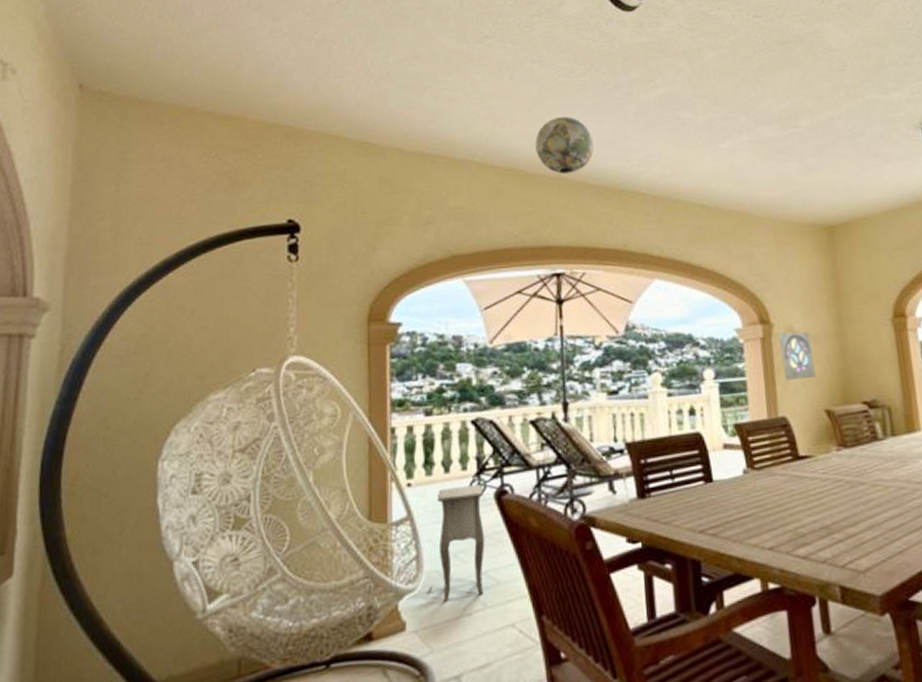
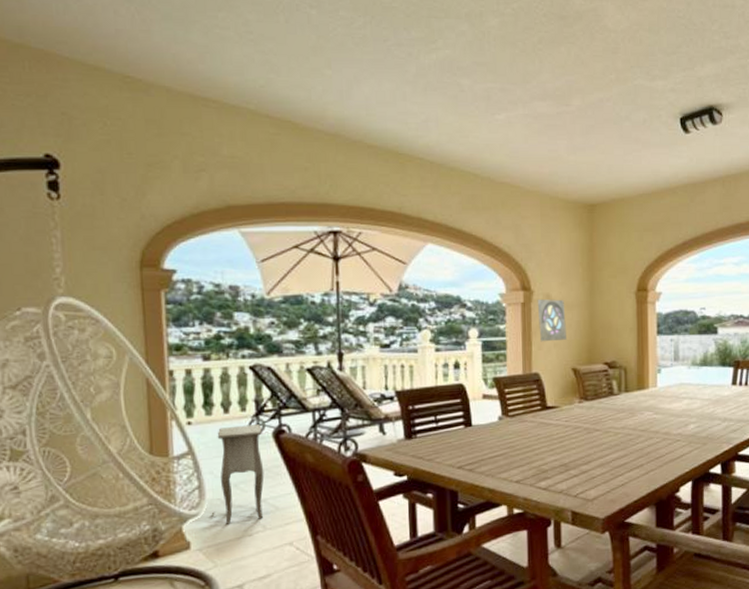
decorative vase: present [535,117,594,174] -> none [313,71,373,132]

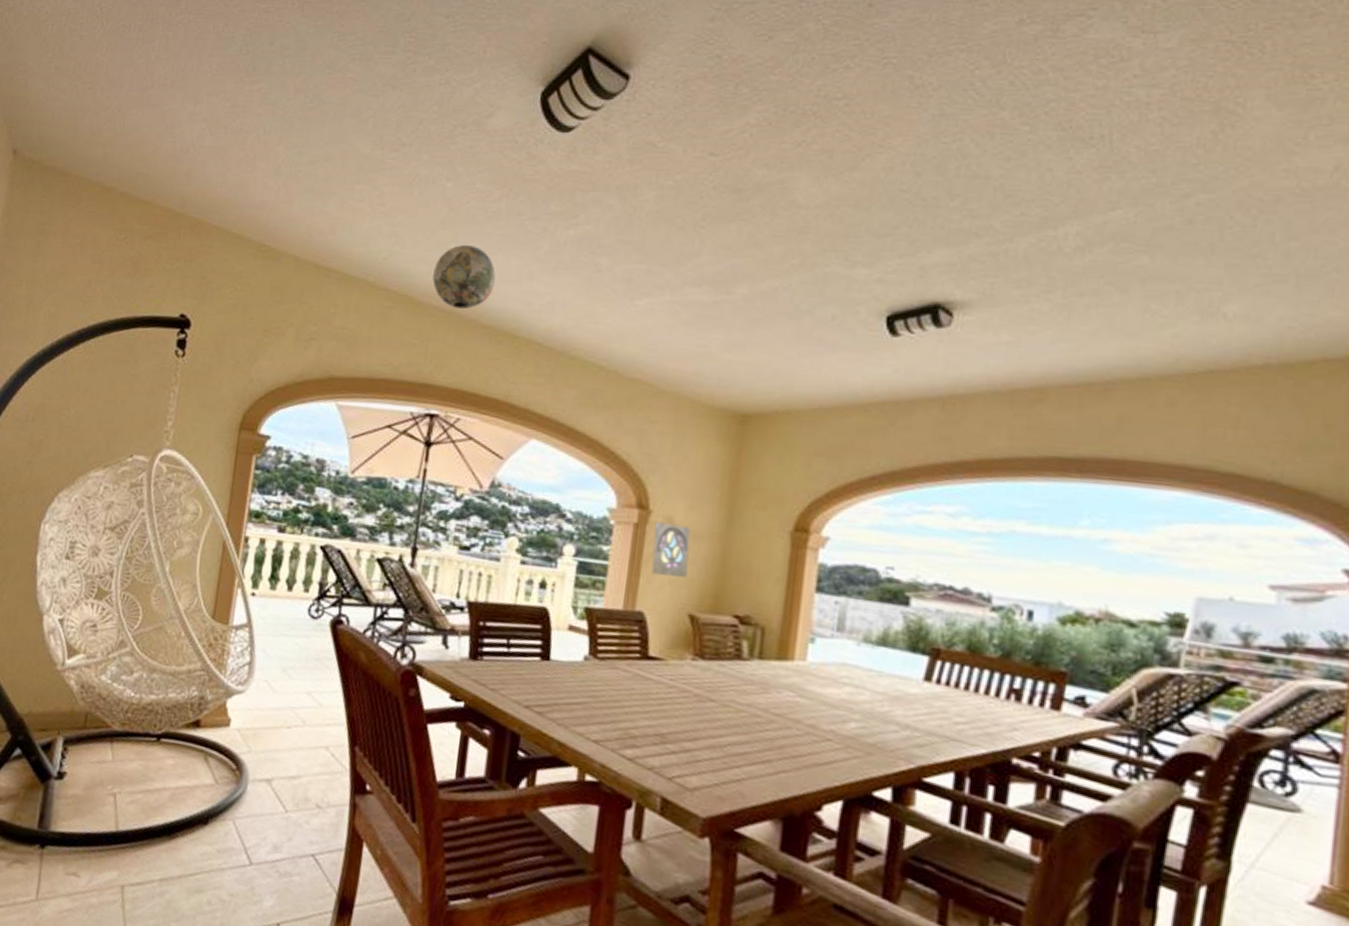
side table: present [210,424,264,524] -> none [254,605,322,713]
decorative vase: none [313,71,373,132] -> present [432,245,496,310]

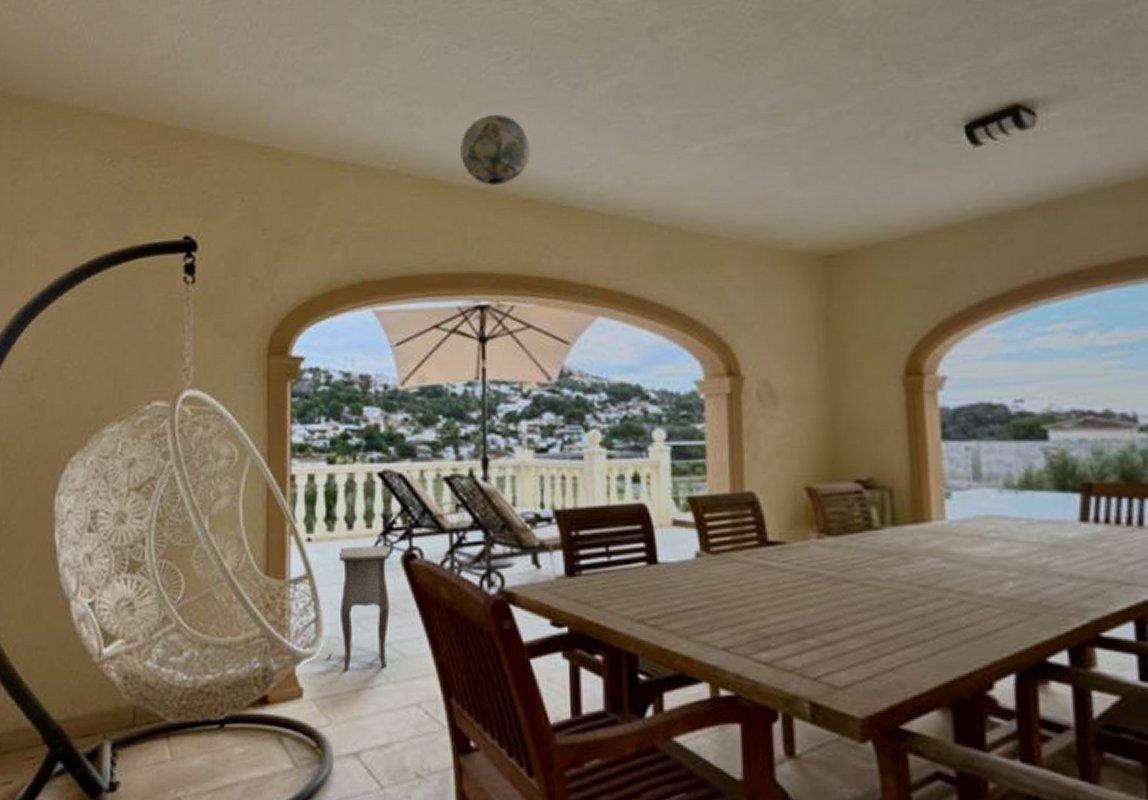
side table: none [254,605,322,713] -> present [326,546,390,671]
wall ornament: present [652,522,690,577] -> none [750,388,795,448]

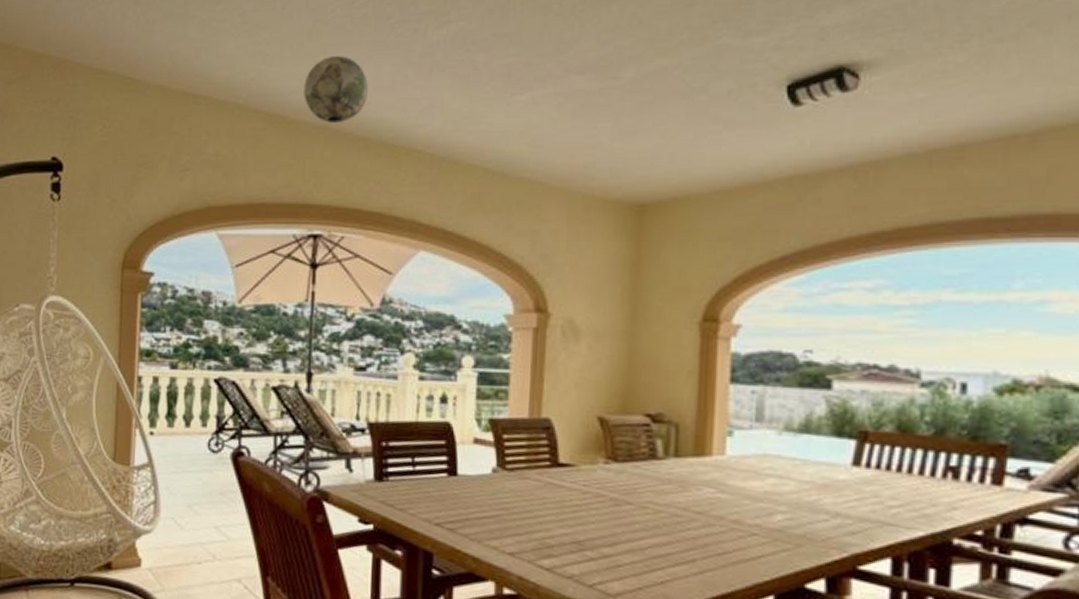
side table: present [326,546,390,671] -> none [162,441,222,547]

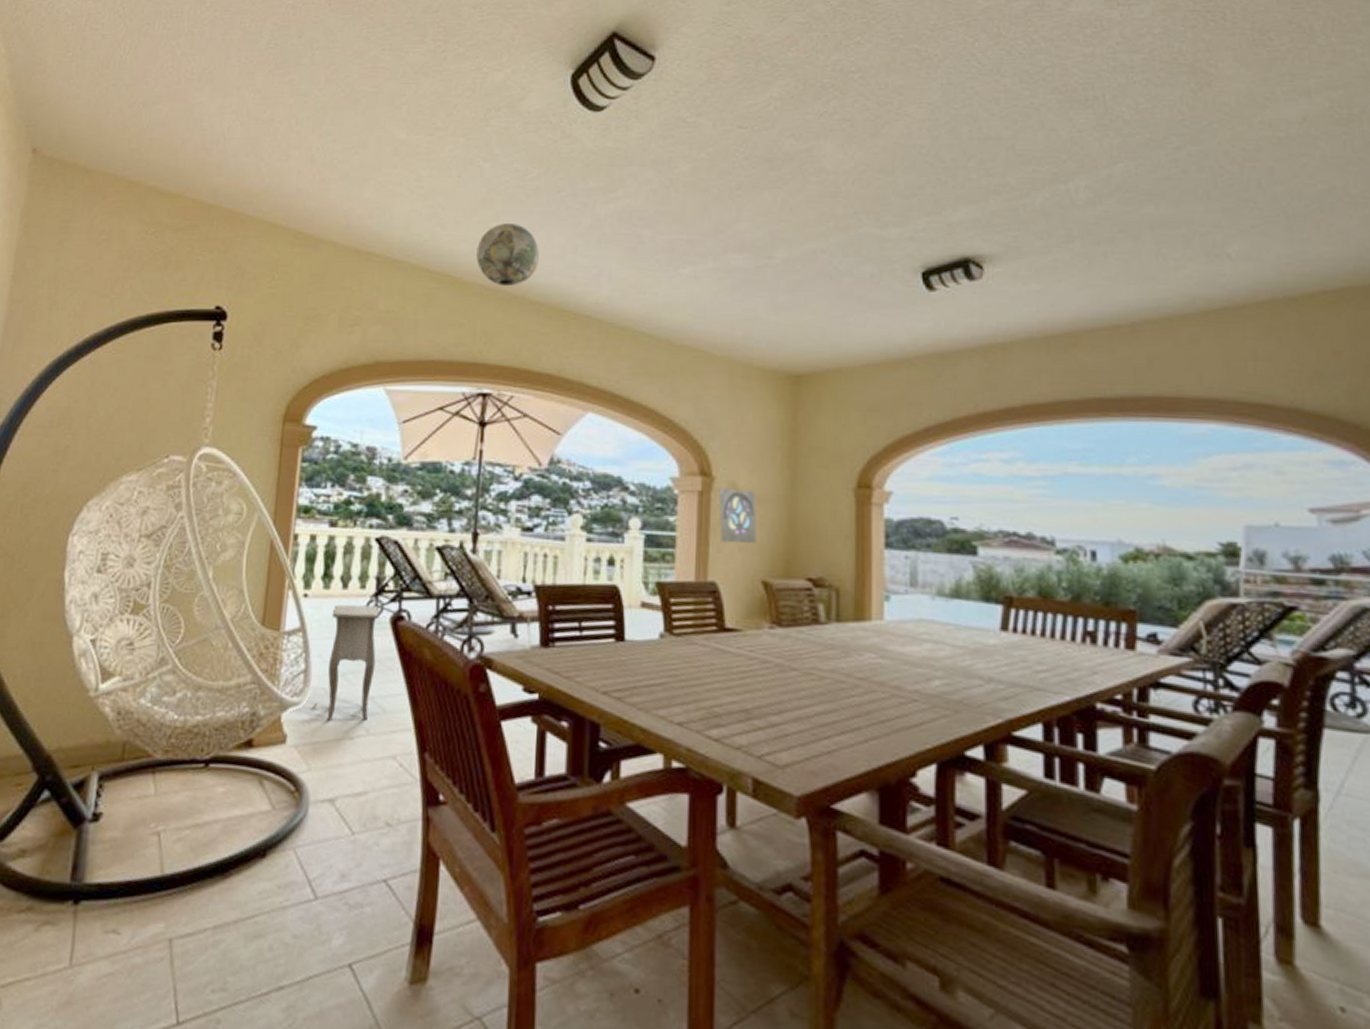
side table: none [162,441,222,547] -> present [311,604,381,721]
wall ornament: none [554,325,594,380] -> present [719,489,756,544]

